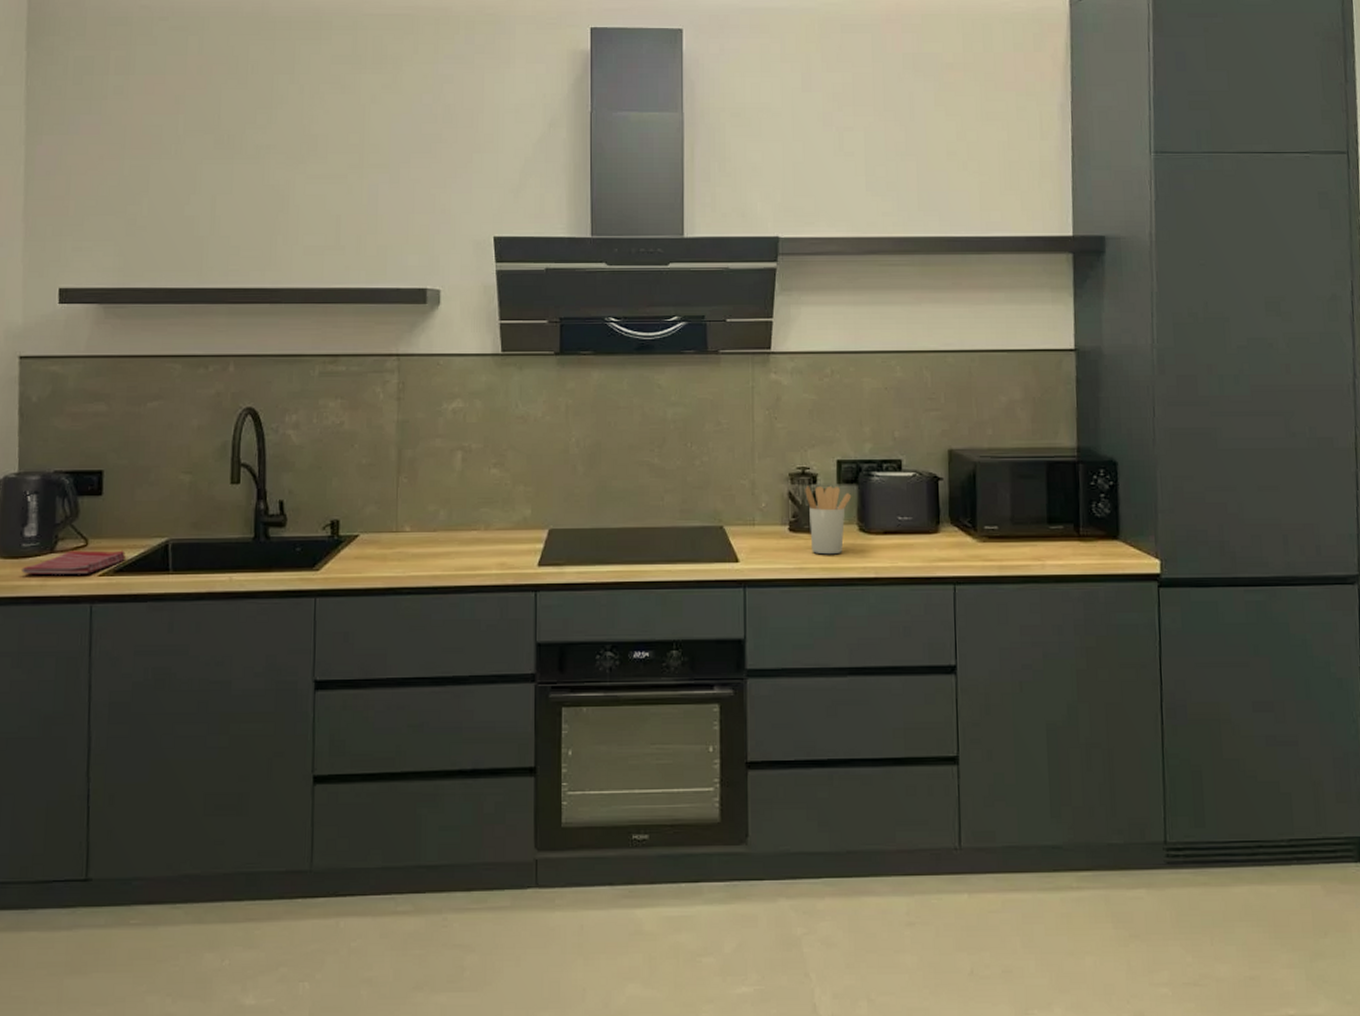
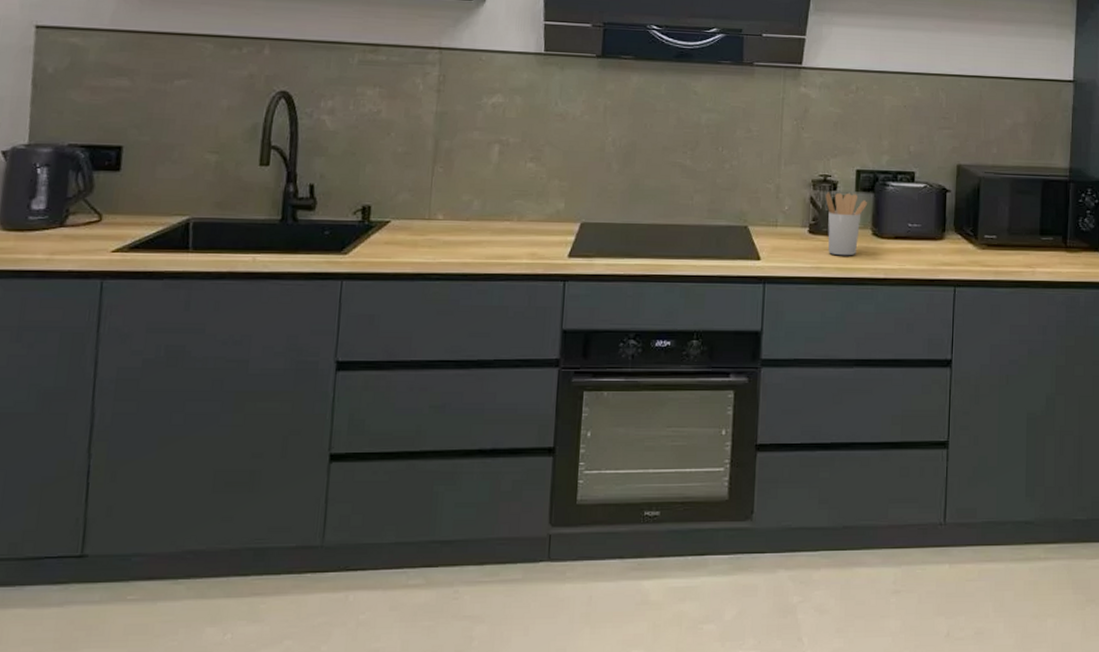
dish towel: present [22,550,127,574] -> none [27,225,144,250]

